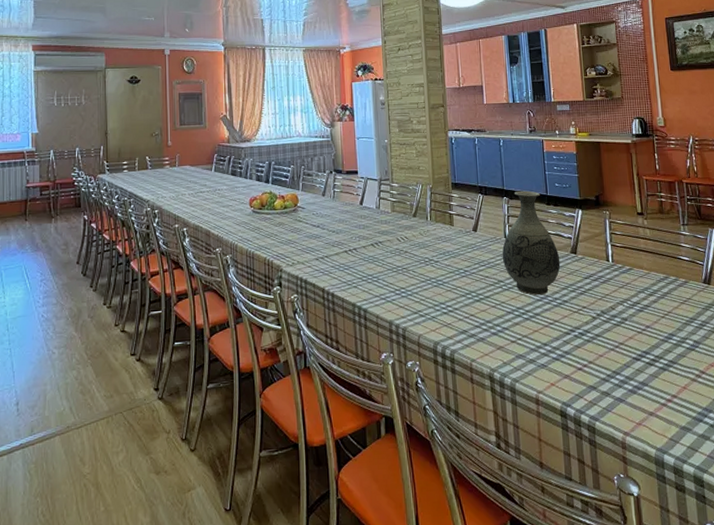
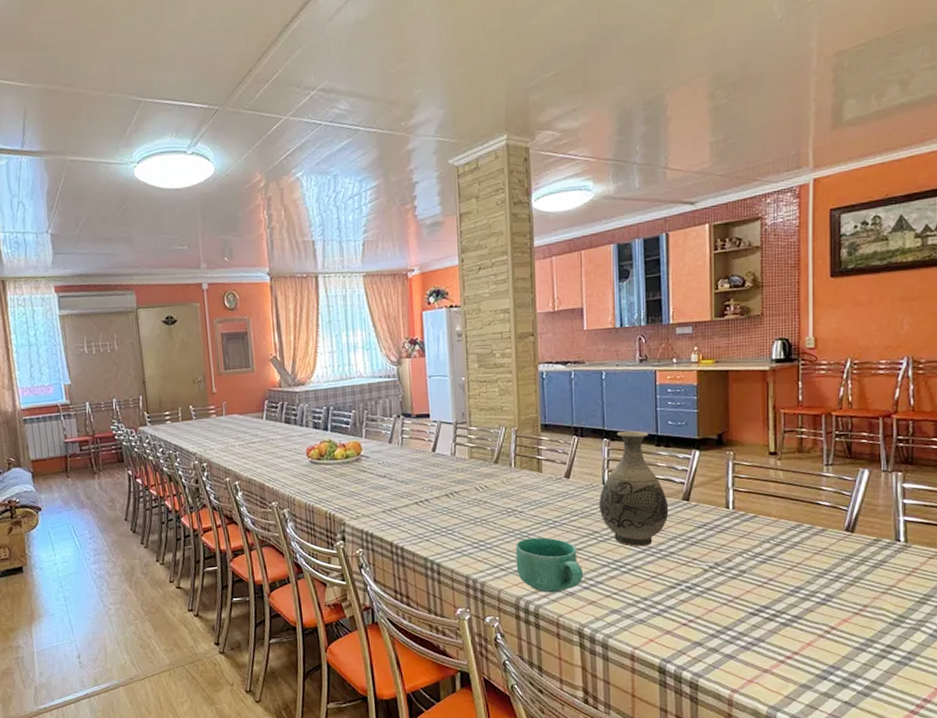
mug: none [432,285,491,339] -> present [515,537,583,593]

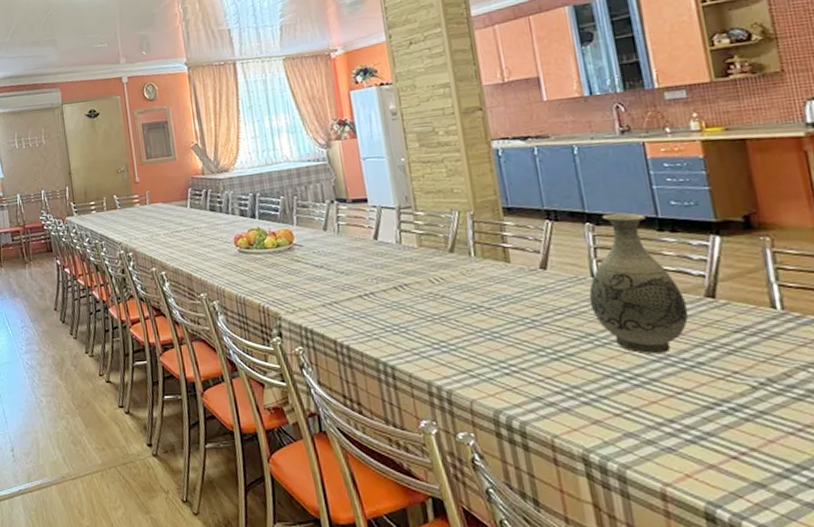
mug: present [515,537,583,593] -> none [486,339,580,407]

